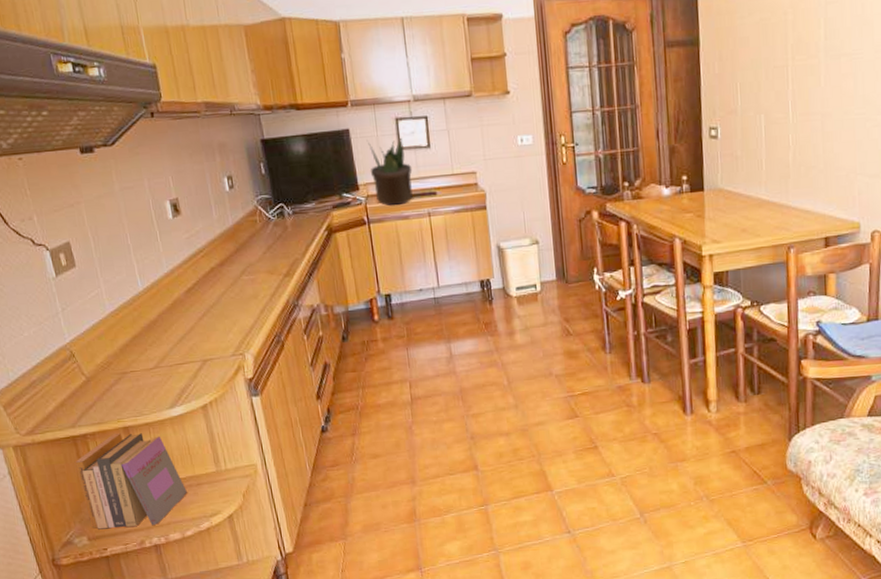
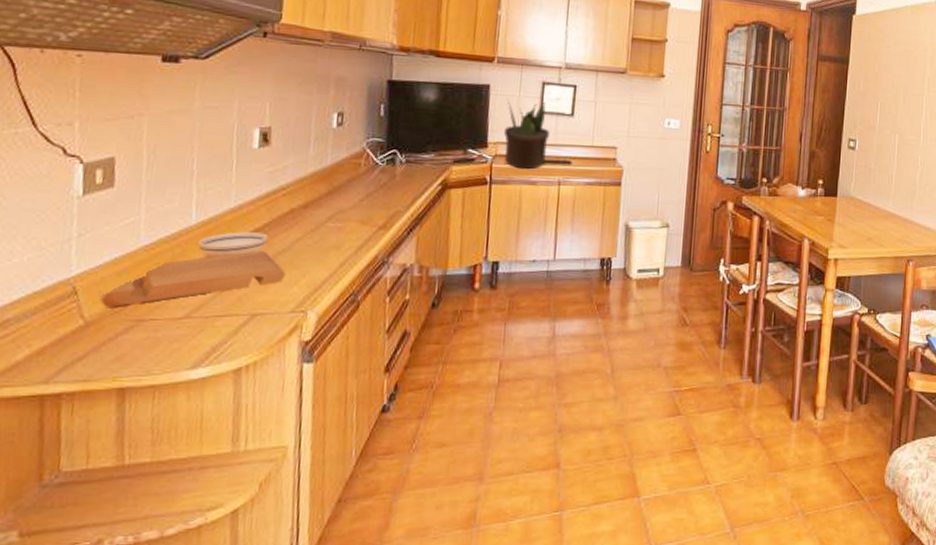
books: present [74,432,188,530] -> none [29,394,185,522]
cutting board: none [89,306,221,365] -> present [99,251,286,307]
bowl: none [148,291,201,317] -> present [197,232,269,258]

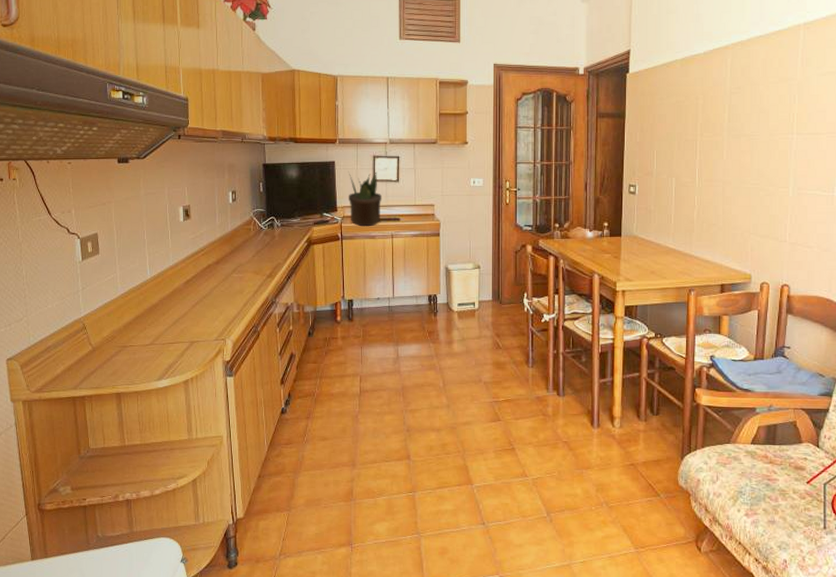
cutting board: present [99,251,286,307] -> none [98,296,209,337]
bowl: present [197,232,269,258] -> none [153,283,196,302]

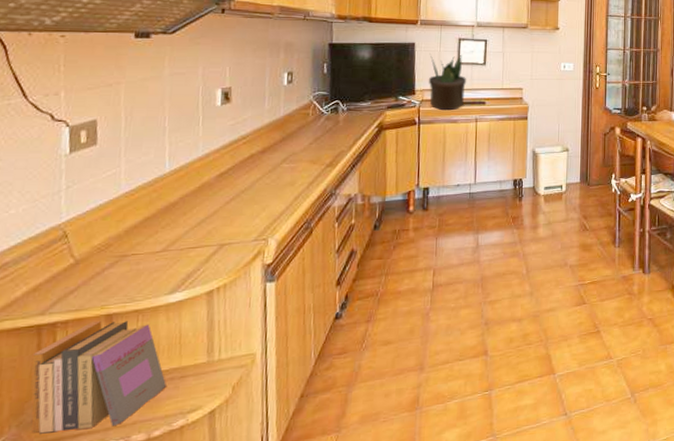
books: none [70,397,162,482] -> present [30,320,168,434]

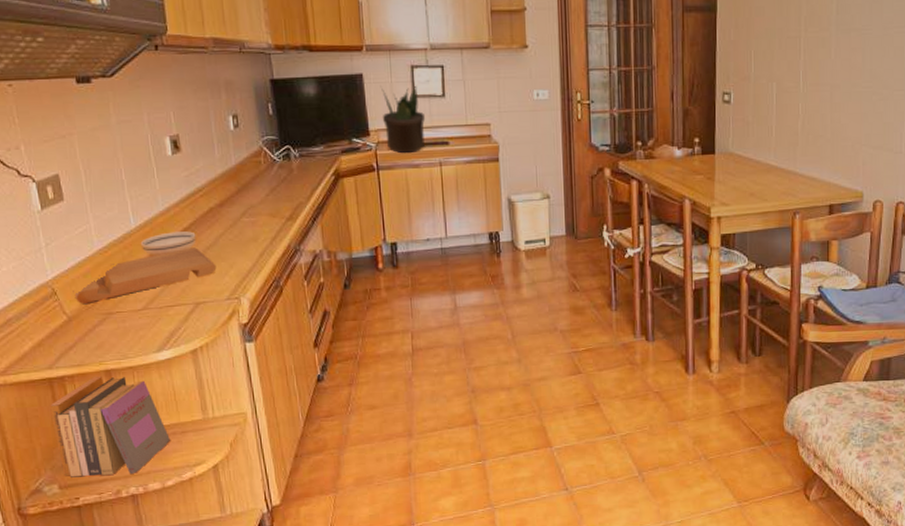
cutting board: none [86,191,248,246] -> present [73,247,217,304]
bowl: none [171,176,232,200] -> present [140,231,197,257]

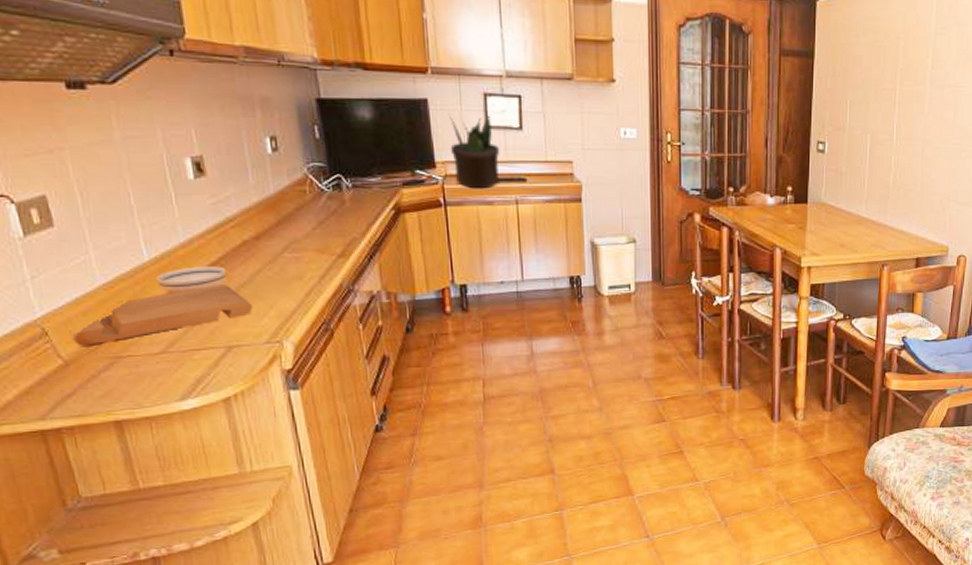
books: present [48,375,172,477] -> none [42,427,201,541]

